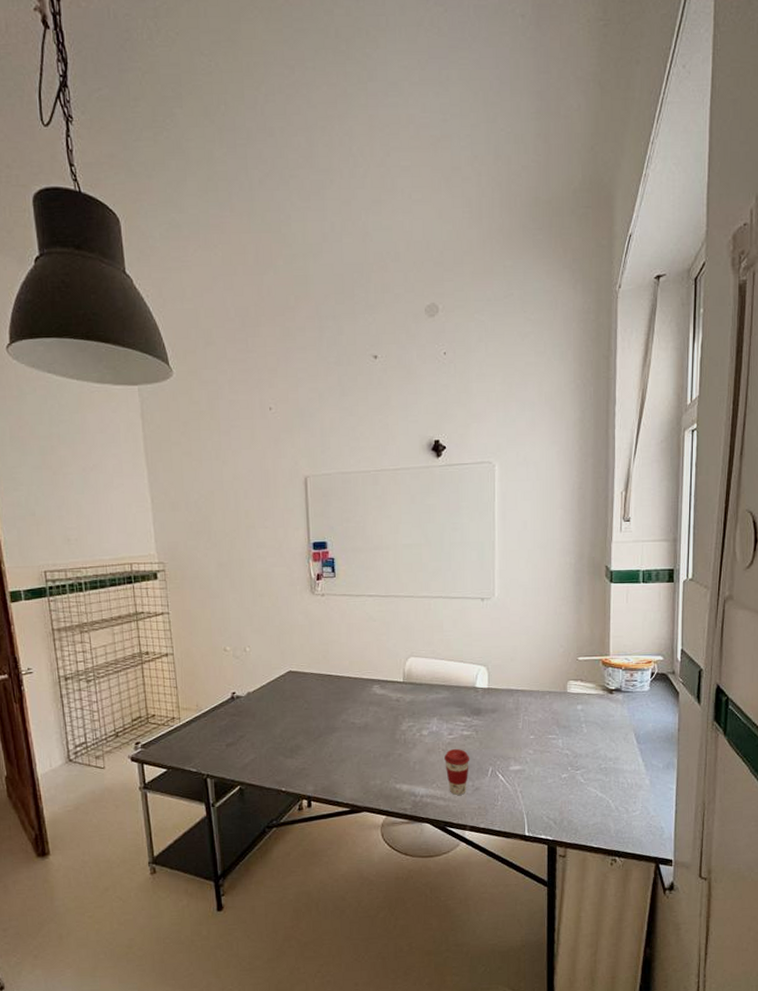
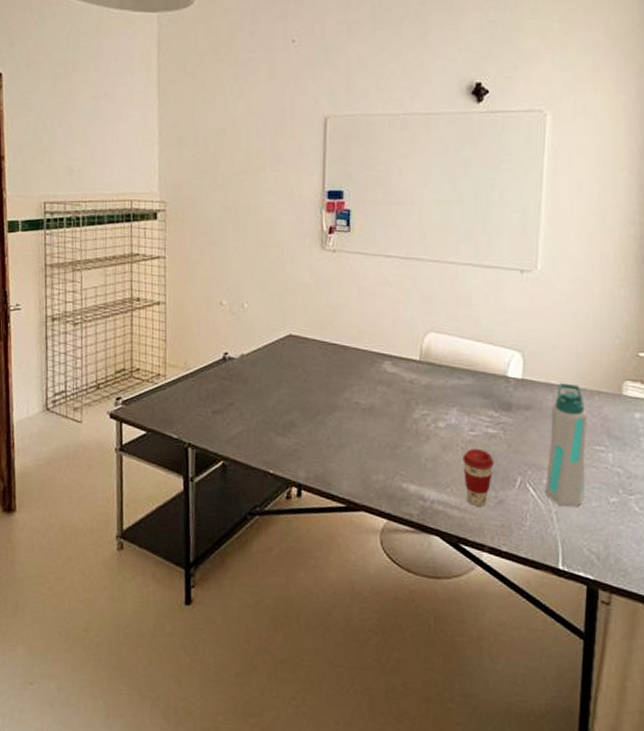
water bottle: none [511,687,543,786] -> present [545,382,587,508]

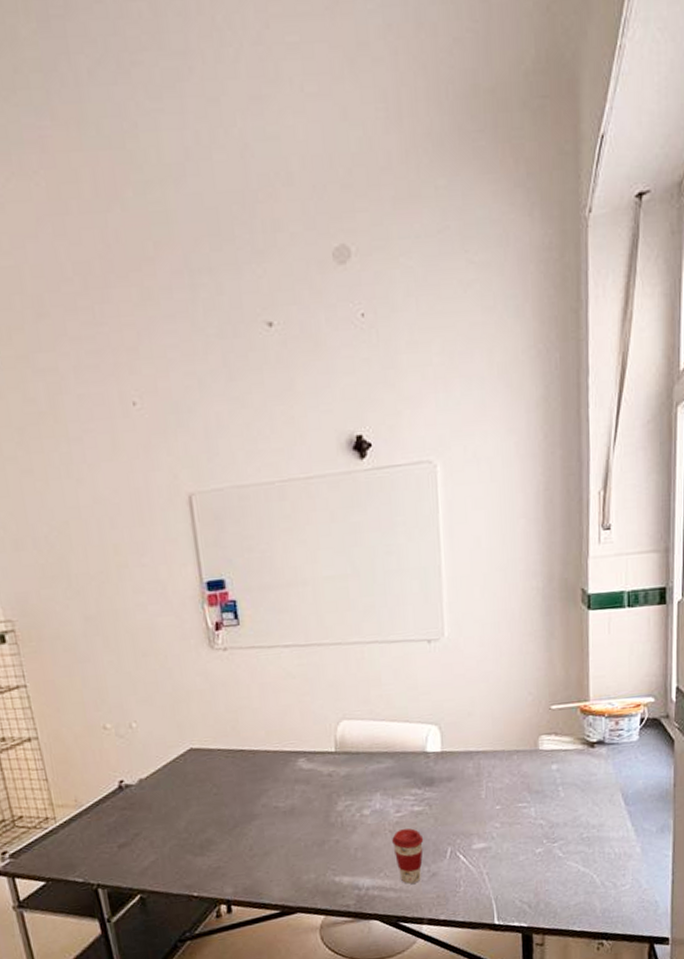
water bottle: present [545,382,587,508] -> none [473,747,513,867]

